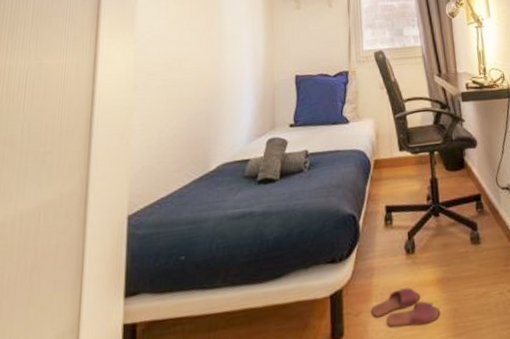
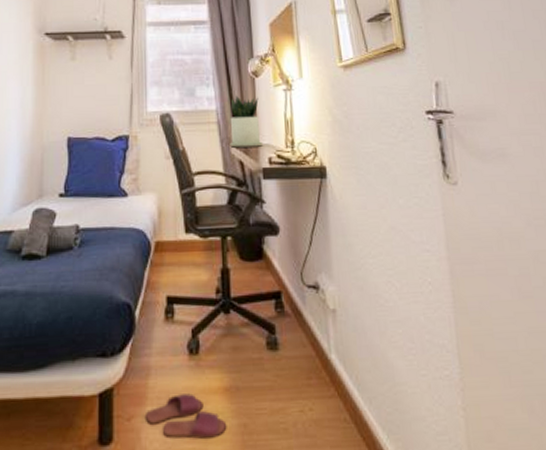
planter: none [432,33,461,77] -> present [228,95,264,148]

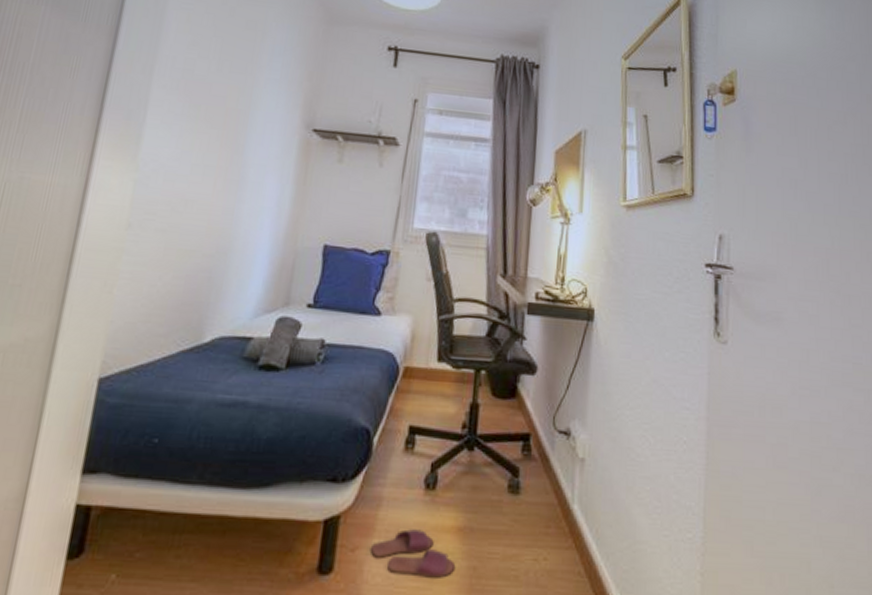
planter: present [228,95,264,148] -> none [495,222,533,280]

